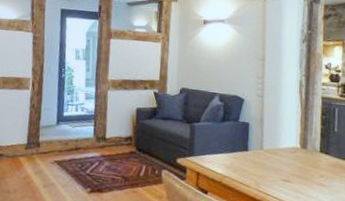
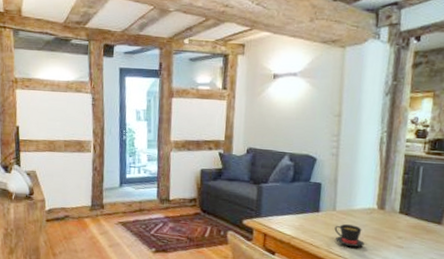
teacup: none [262,163,290,186] -> present [334,224,364,248]

